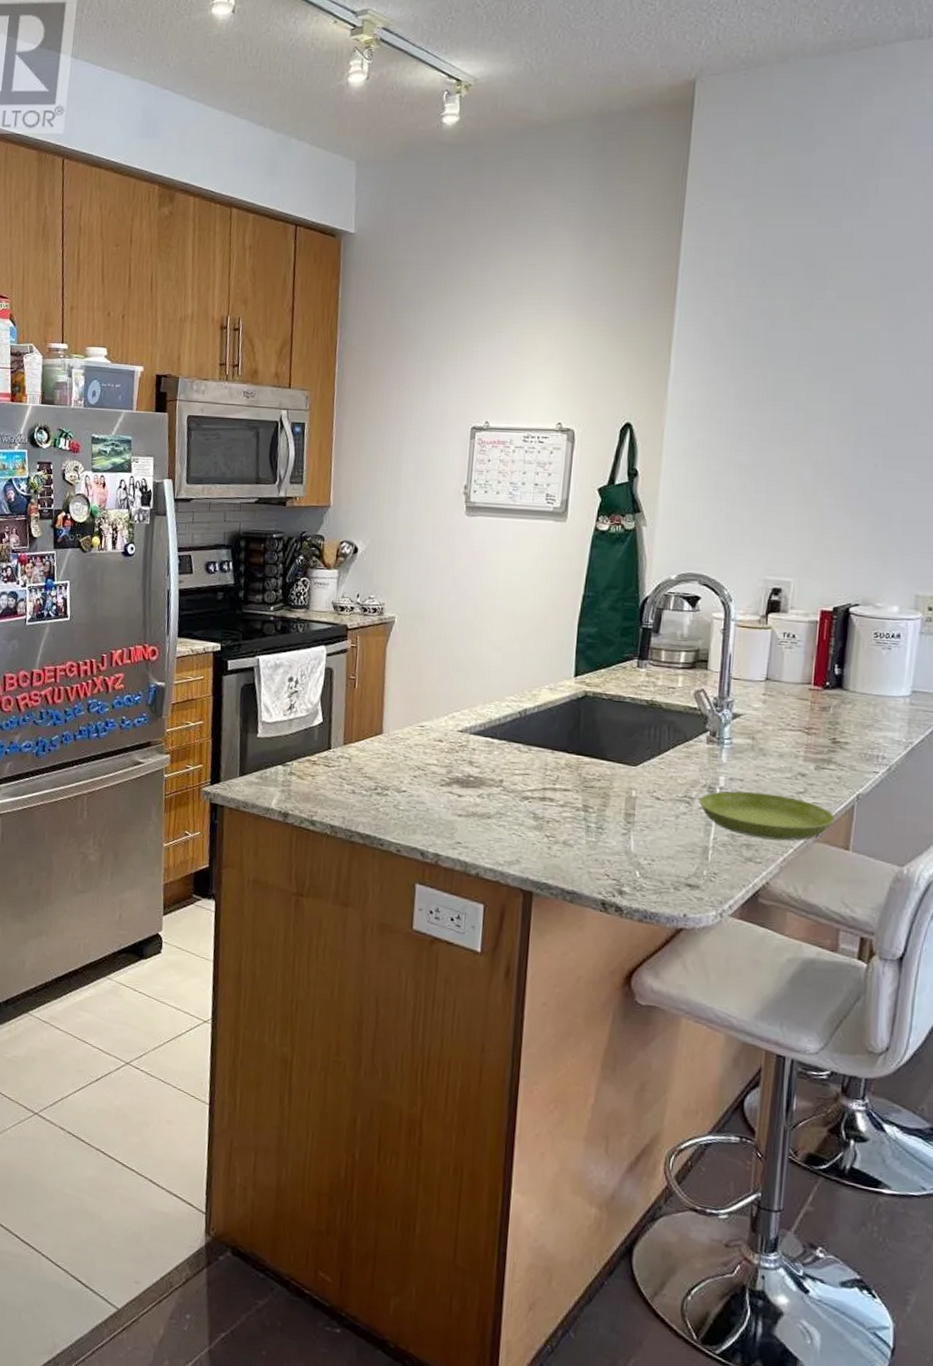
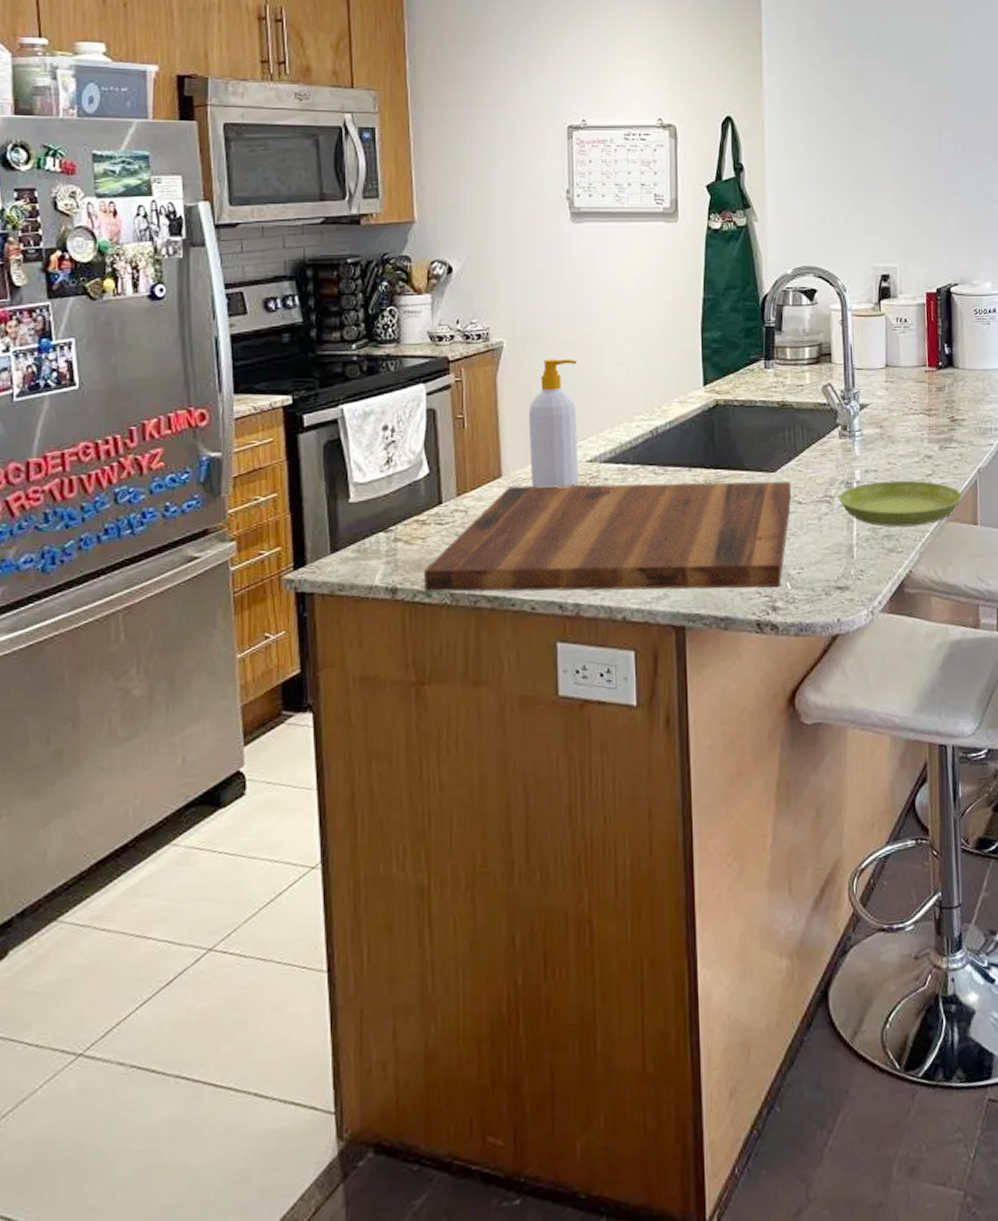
cutting board: none [310,743,652,874] -> present [423,481,792,592]
soap bottle: none [407,636,458,751] -> present [528,359,578,488]

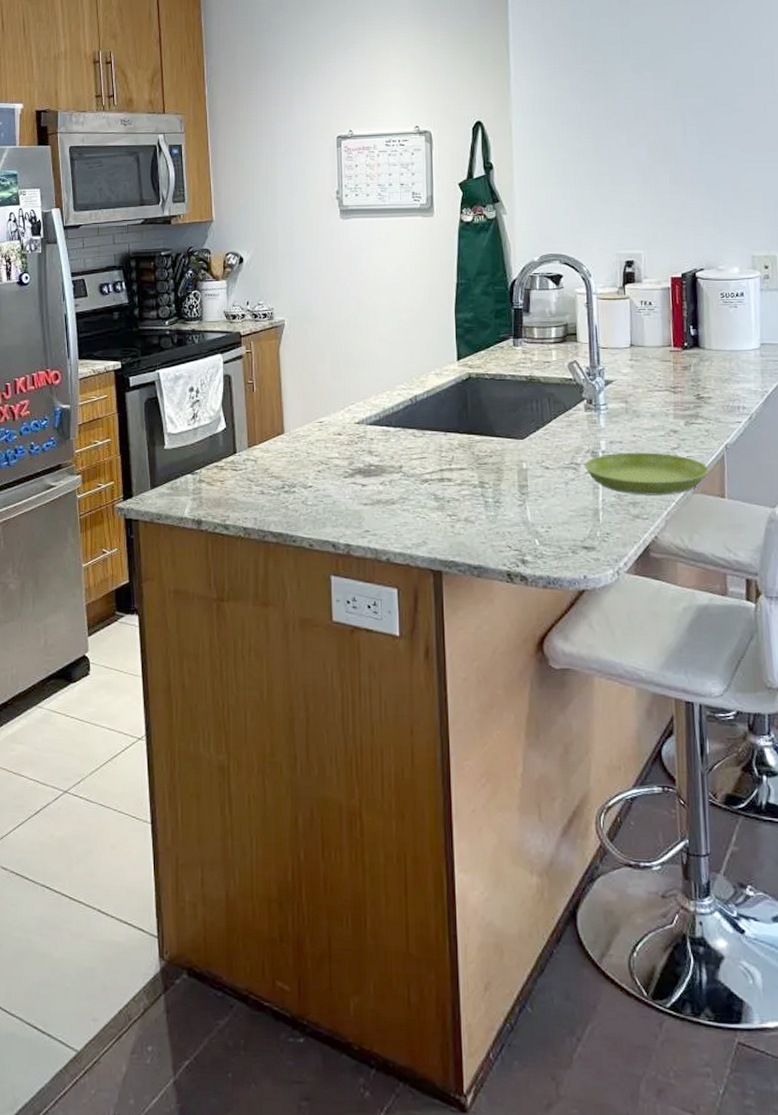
cutting board: present [423,481,792,592] -> none [222,441,540,543]
soap bottle: present [528,359,578,488] -> none [305,335,348,444]

